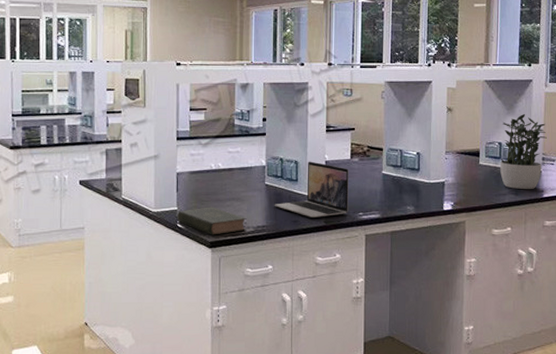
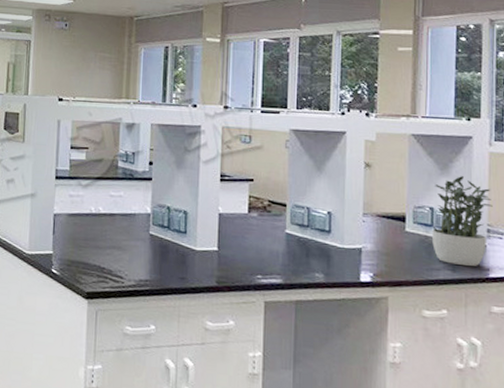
book: present [176,207,247,235] -> none [51,253,128,286]
laptop: present [274,161,349,218] -> none [159,212,246,277]

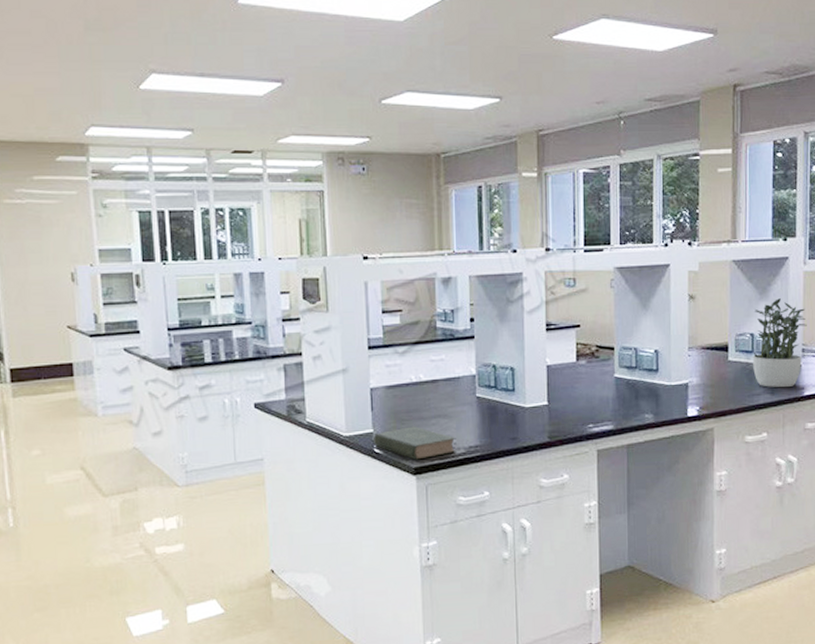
book: none [51,253,128,286] -> present [372,426,457,460]

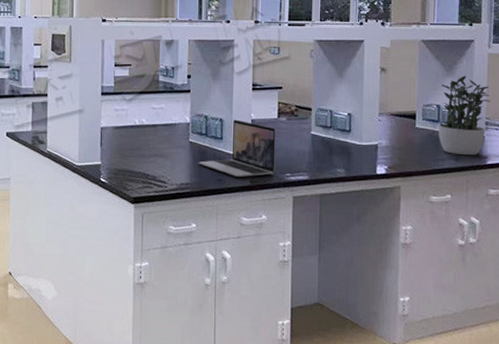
book: present [372,426,457,460] -> none [100,162,170,191]
laptop: none [488,366,576,433] -> present [198,119,276,177]

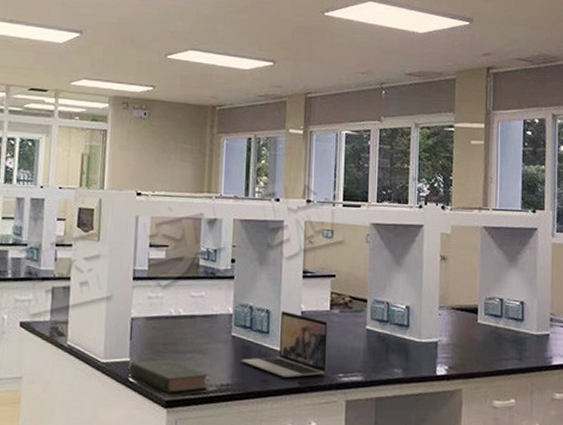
book: none [100,162,170,191] -> present [128,359,209,393]
potted plant: present [439,76,491,155] -> none [502,267,555,355]

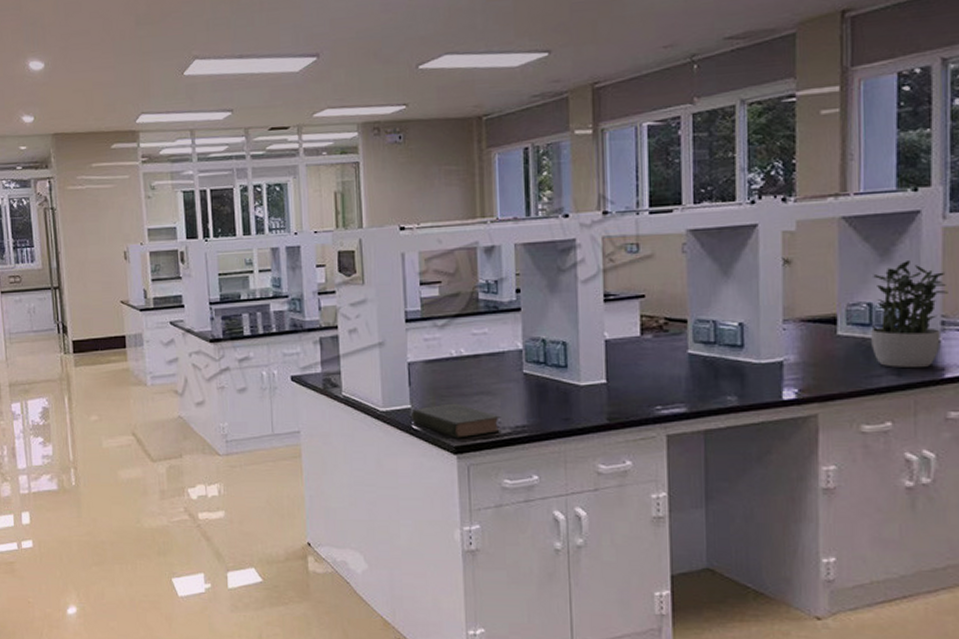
laptop: present [241,311,328,378] -> none [536,341,641,414]
potted plant: none [502,267,555,355] -> present [871,261,948,367]

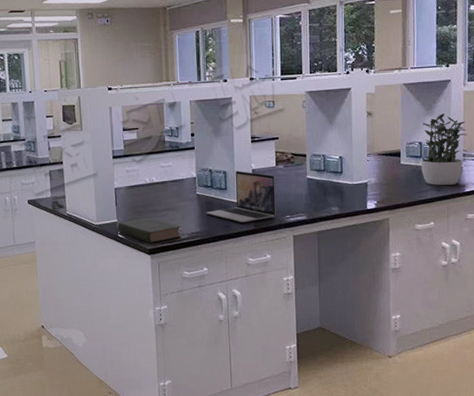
laptop: none [536,341,641,414] -> present [206,170,276,222]

